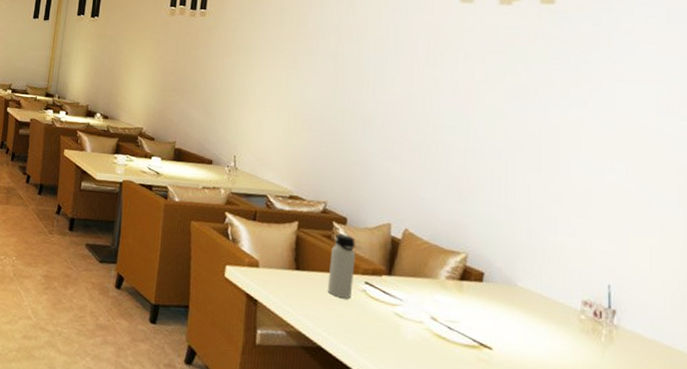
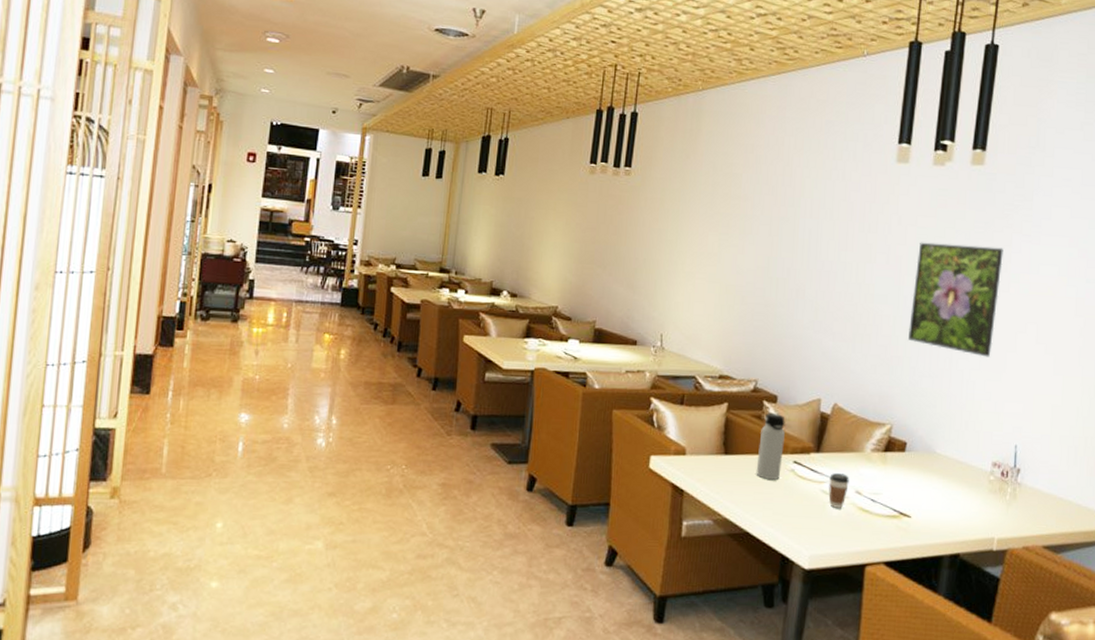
coffee cup: none [402,297,424,333] -> present [828,473,849,508]
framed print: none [481,77,582,193] -> present [908,242,1004,358]

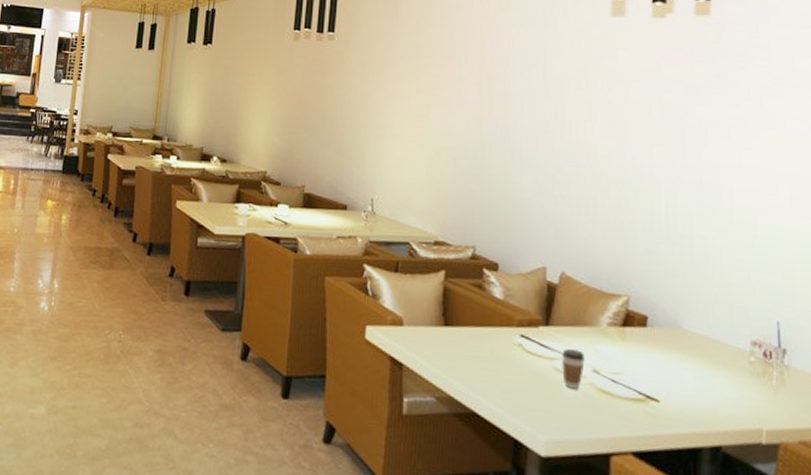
water bottle: present [756,413,785,480] -> none [480,282,509,355]
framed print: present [908,242,1004,358] -> none [640,98,742,222]

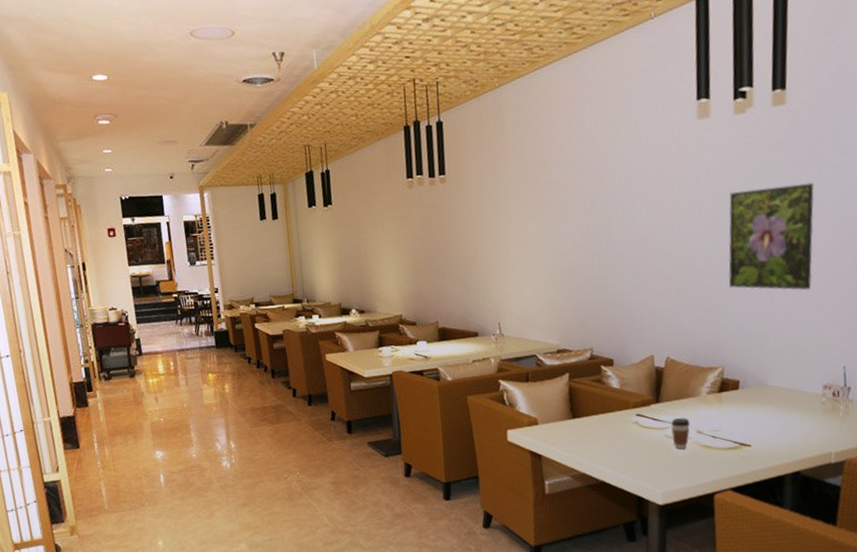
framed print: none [640,98,742,222] -> present [728,182,814,291]

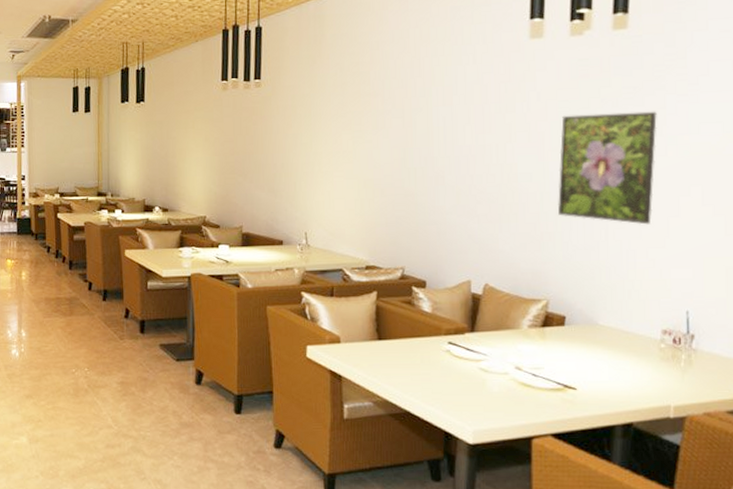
coffee cup: present [671,418,690,449] -> none [487,351,508,384]

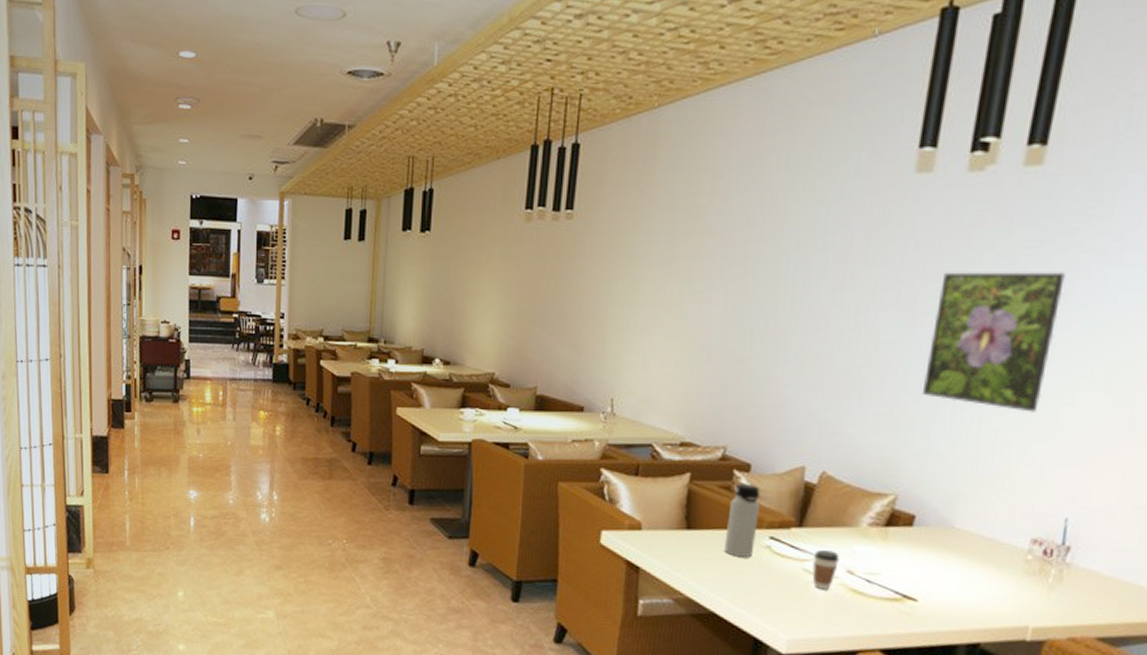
water bottle: none [411,298,437,361] -> present [724,484,760,557]
coffee cup: none [487,351,508,384] -> present [812,550,839,589]

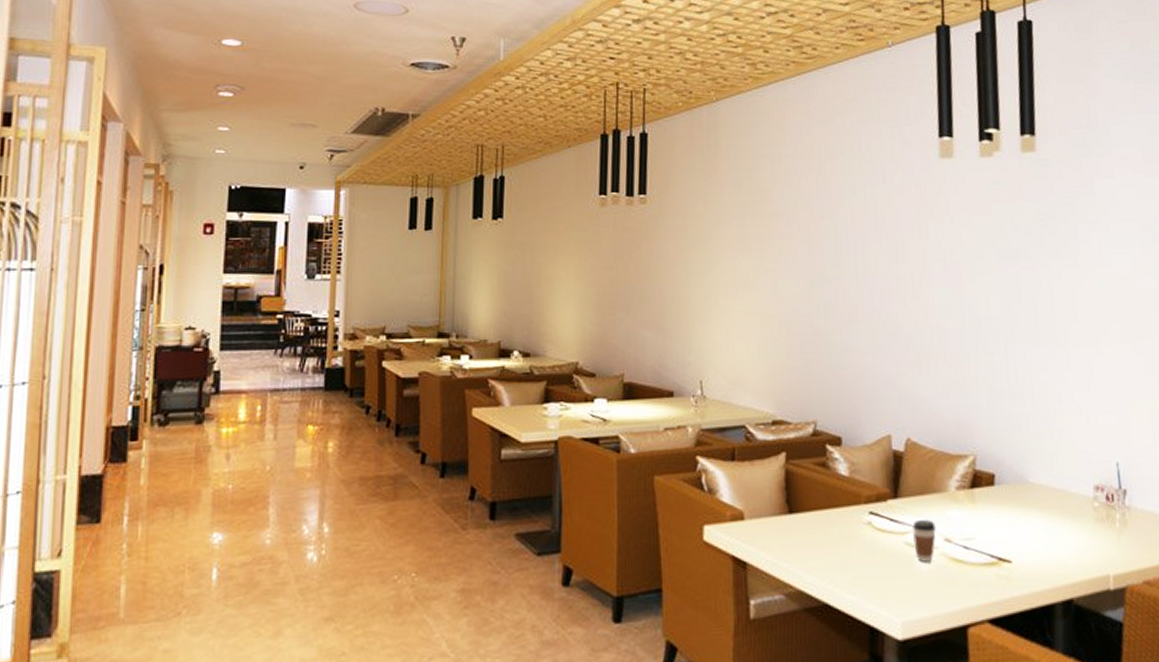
water bottle: present [724,484,760,557] -> none [827,458,856,538]
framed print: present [923,272,1065,412] -> none [977,240,1074,366]

